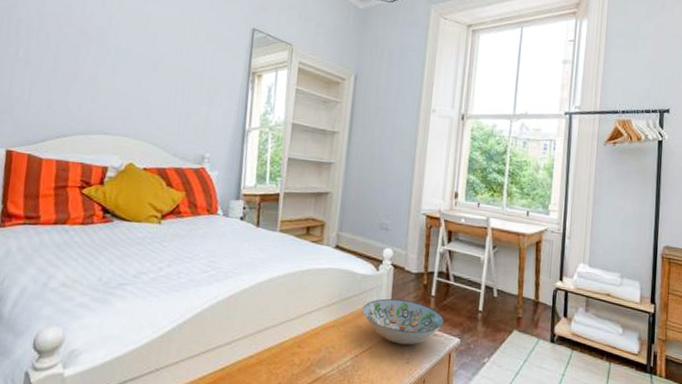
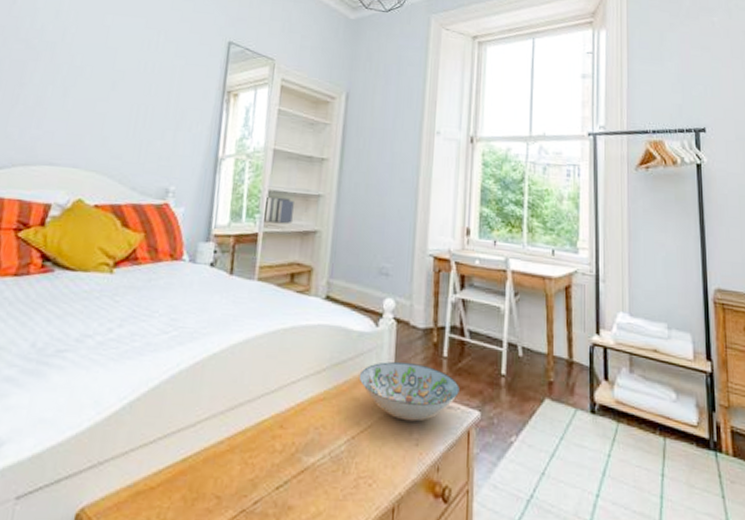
books: none [286,163,310,186] -> present [265,196,294,224]

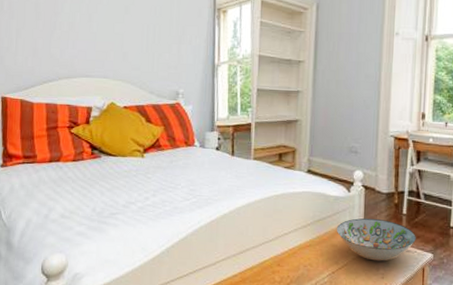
books: present [265,196,294,224] -> none [256,94,278,115]

